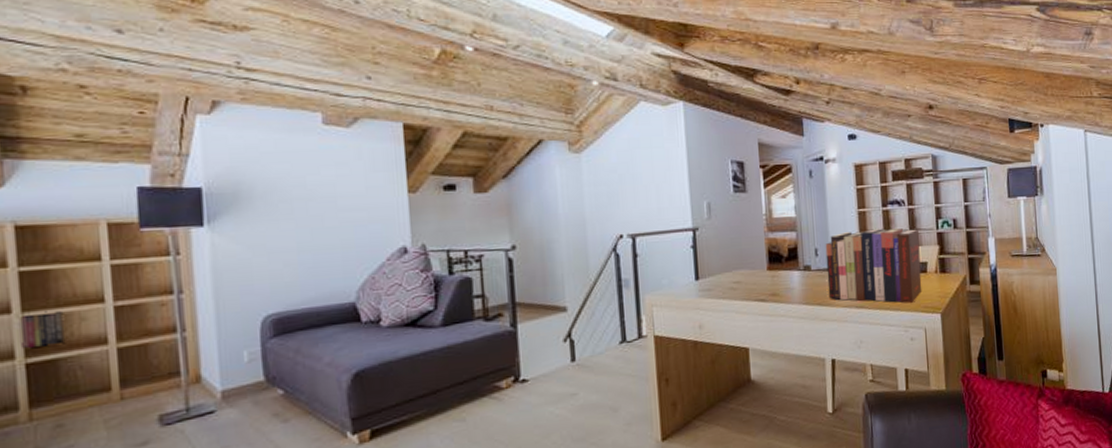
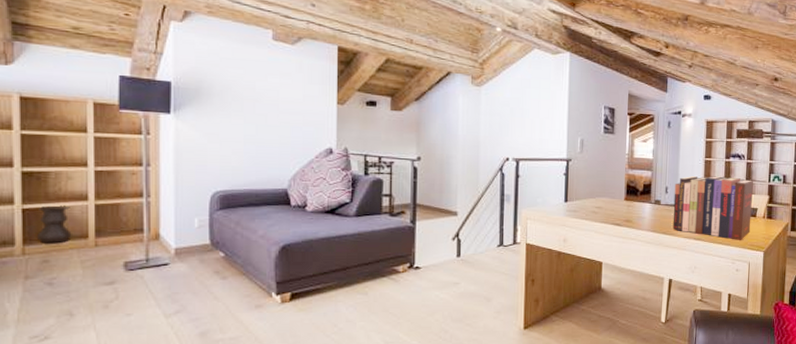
books: present [17,310,64,348] -> none [18,168,53,197]
vase: none [46,355,91,406] -> present [37,206,72,245]

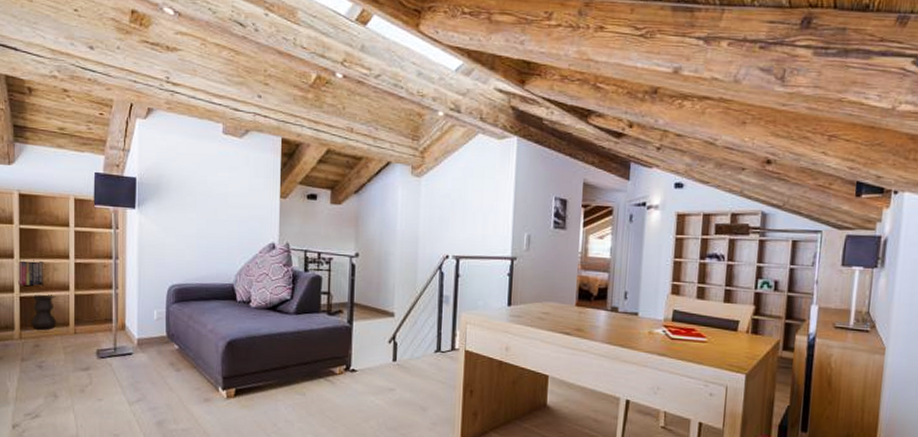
books: none [18,168,53,197] -> present [17,259,43,286]
books: present [672,176,754,240] -> none [631,280,736,359]

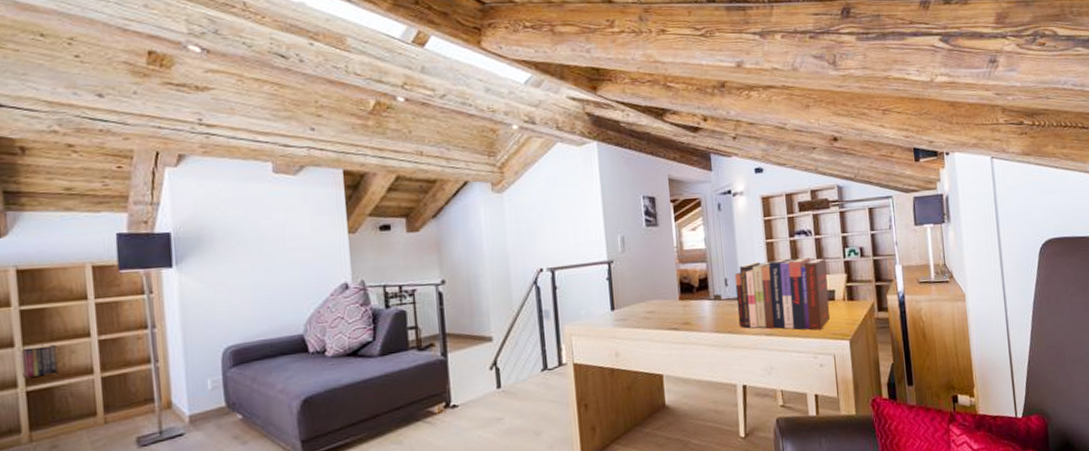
vase: present [31,295,57,331] -> none [43,383,80,429]
books: none [631,280,736,359] -> present [734,257,831,330]

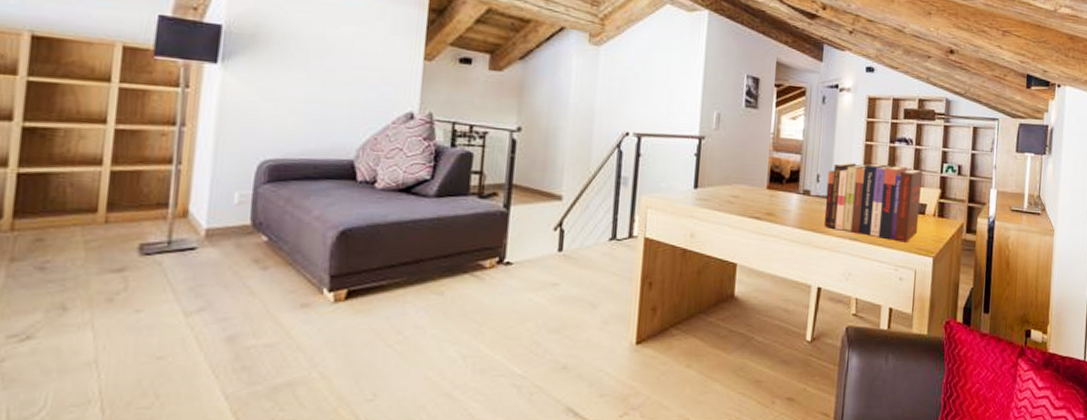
books: present [19,344,58,378] -> none [15,122,62,159]

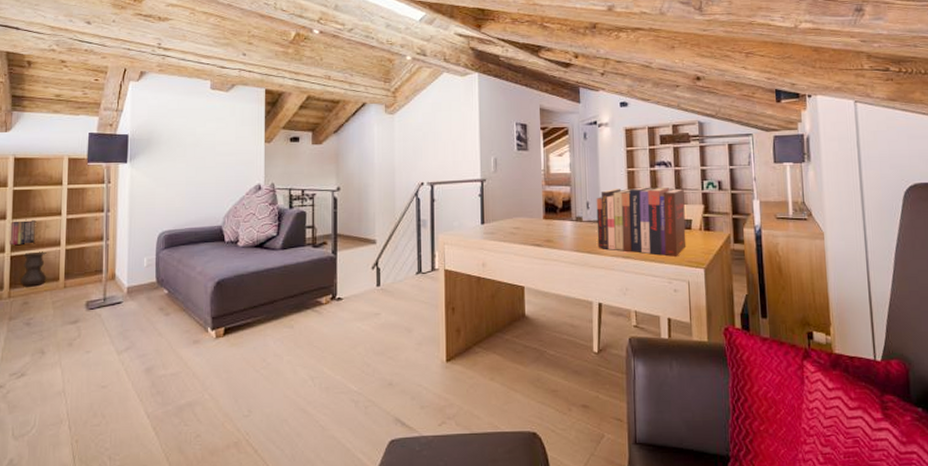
books: none [15,122,62,159] -> present [8,219,35,245]
vase: none [32,171,77,220] -> present [21,253,47,288]

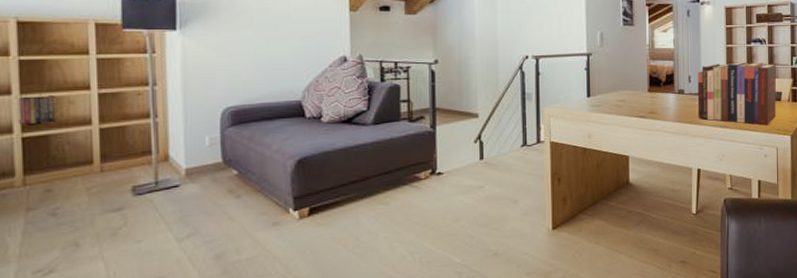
vase: present [21,253,47,288] -> none [39,133,76,174]

